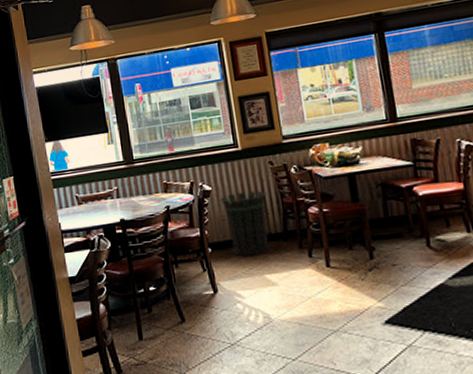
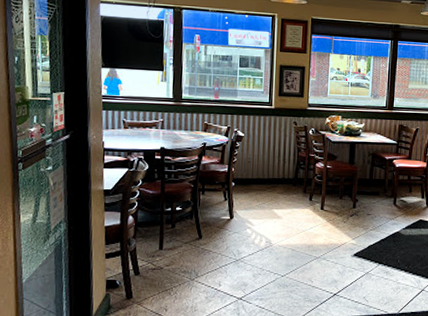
waste bin: present [220,190,270,257] -> none [250,142,287,194]

